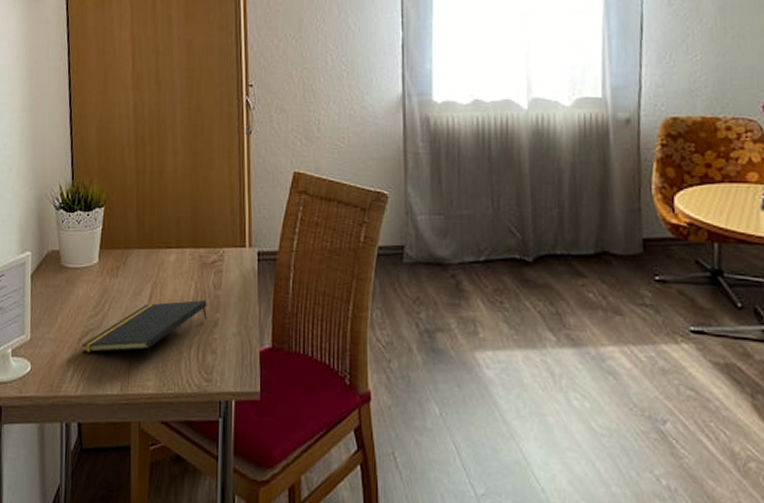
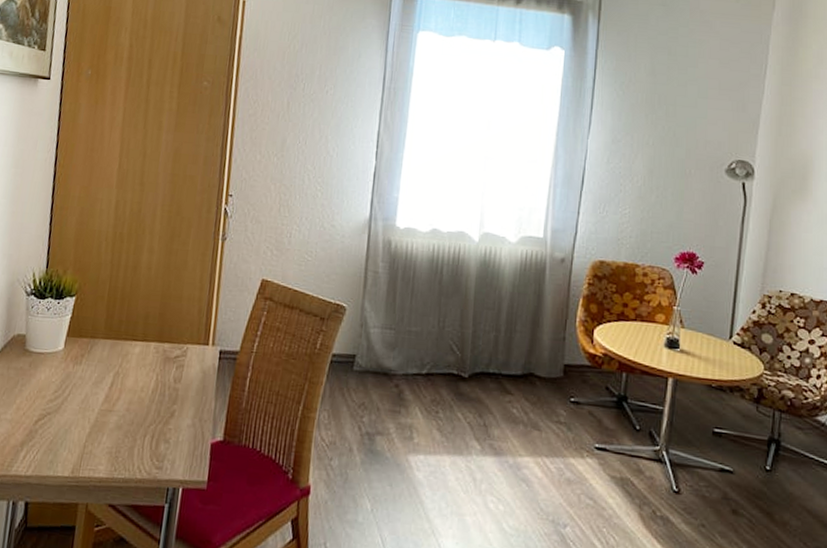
notepad: present [81,300,207,353] -> none [37,391,166,436]

